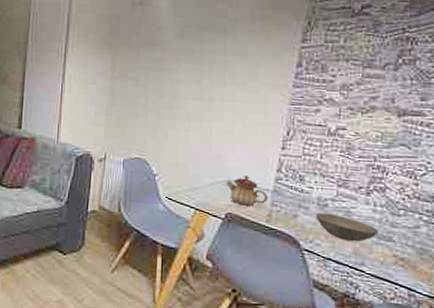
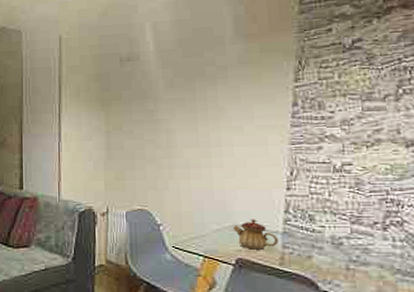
soup bowl: present [315,213,379,242] -> none [331,252,402,280]

